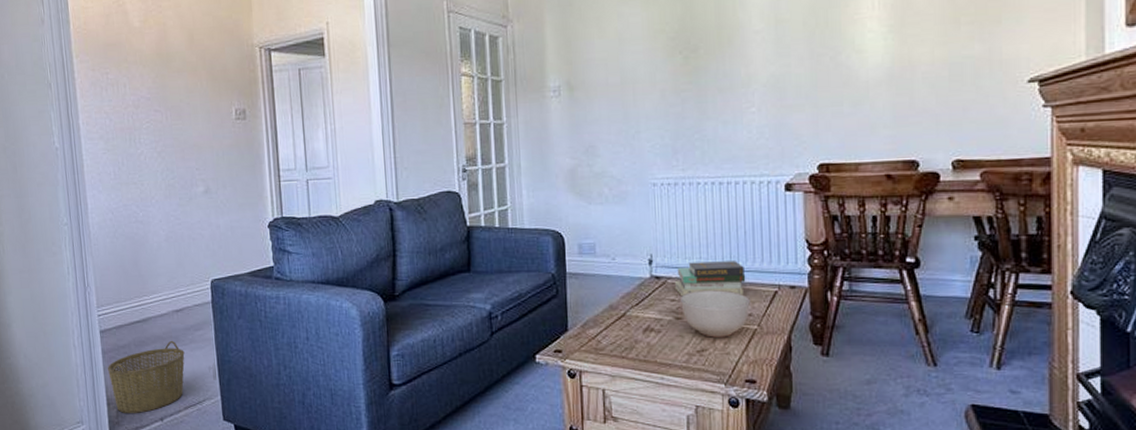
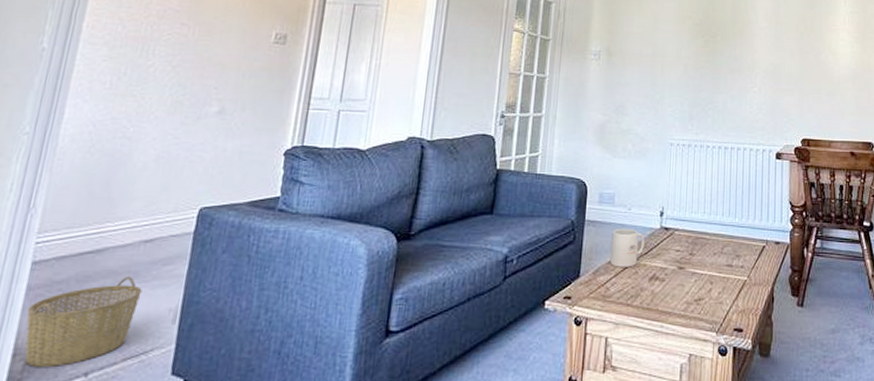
mug: none [596,279,635,320] -> present [609,228,645,267]
books: present [674,261,746,297] -> none [680,216,741,249]
bowl: present [679,290,750,338] -> none [683,243,743,287]

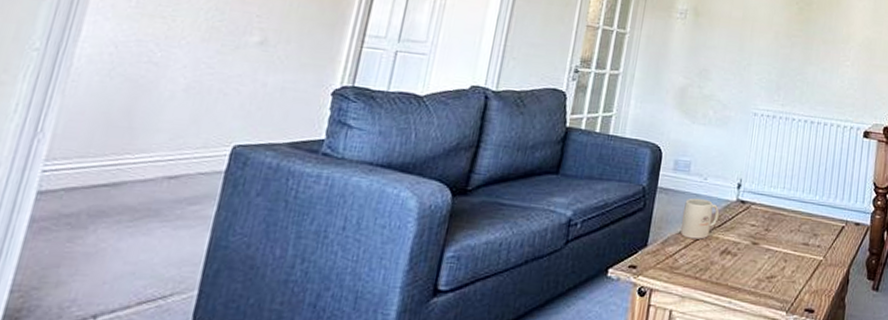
basket: present [25,276,142,367] -> none [24,213,163,307]

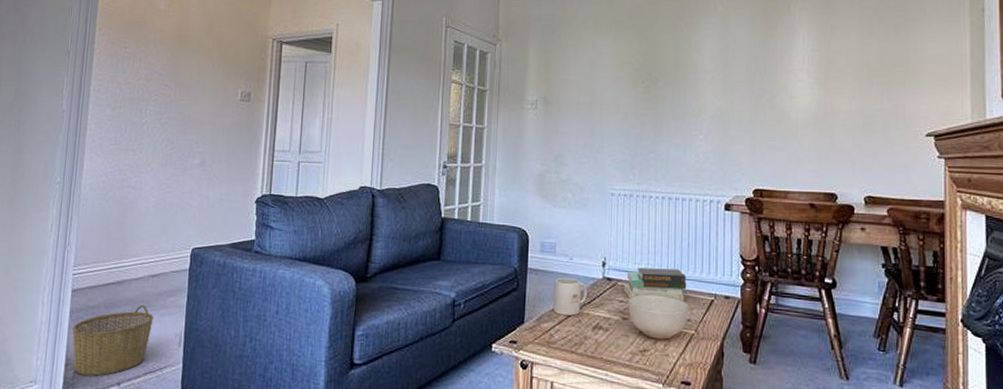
basket: none [24,213,163,307] -> present [72,304,154,376]
books: none [756,191,820,227] -> present [623,267,687,302]
bowl: none [759,218,821,266] -> present [627,294,689,340]

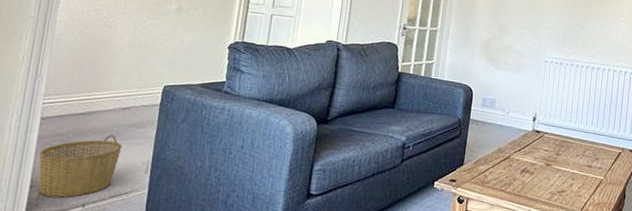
mug: present [552,277,588,316] -> none [489,128,519,161]
books: present [623,267,687,302] -> none [549,123,601,153]
bowl: present [627,294,689,340] -> none [551,145,601,183]

